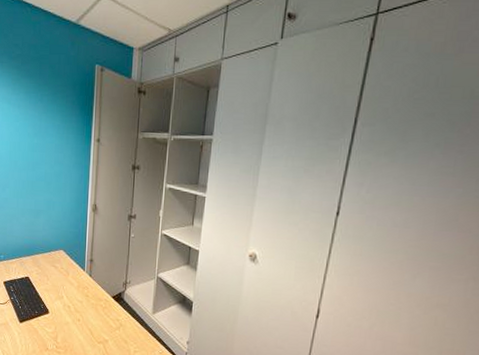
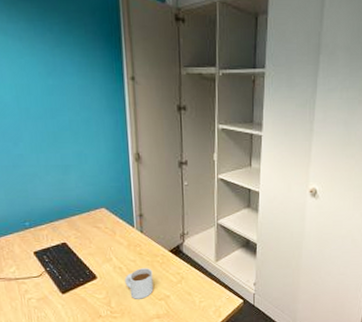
mug: none [71,309,96,339] -> present [125,268,154,299]

